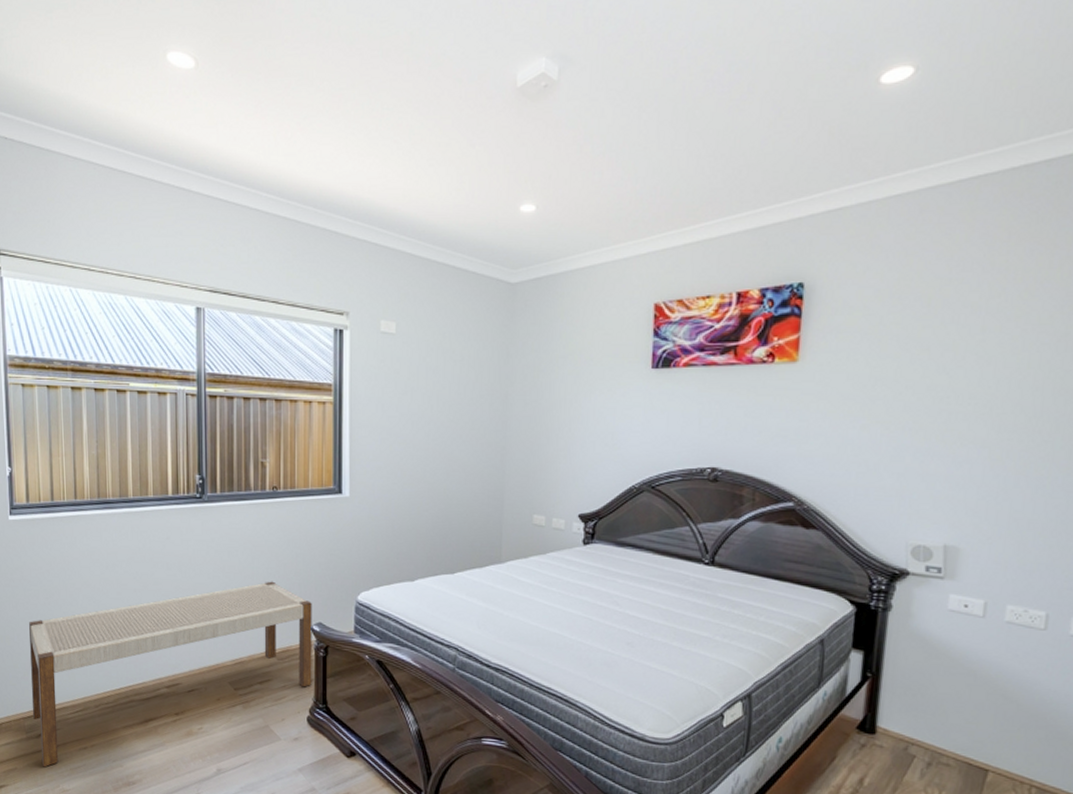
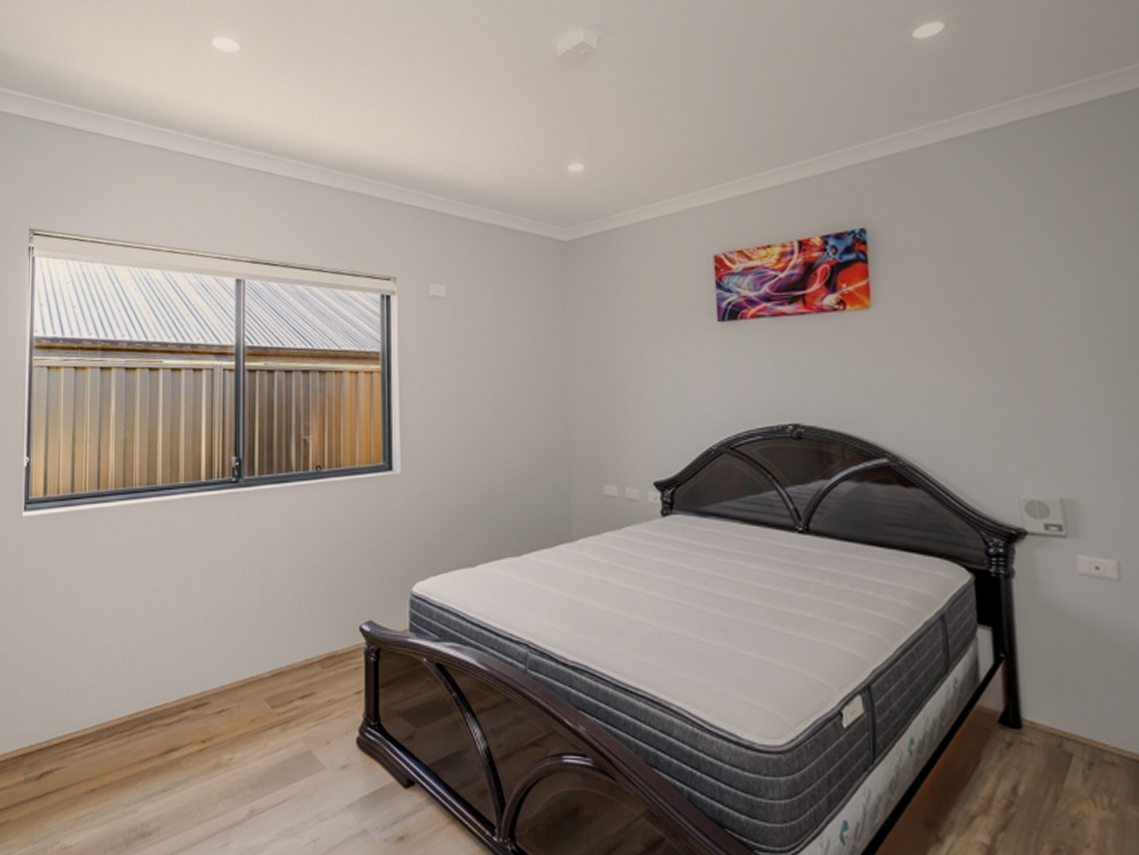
bench: present [29,581,312,767] -> none [33,574,362,818]

